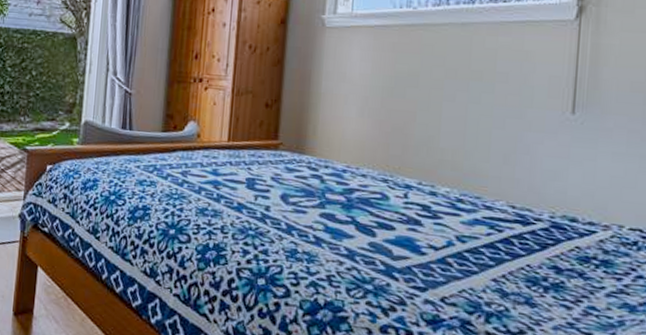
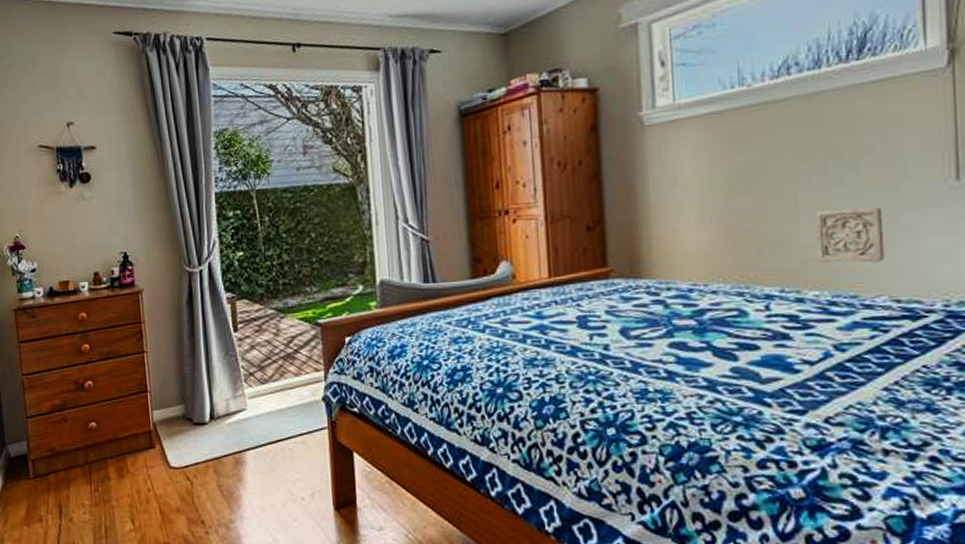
wall ornament: none [453,120,510,172] -> present [816,207,885,263]

